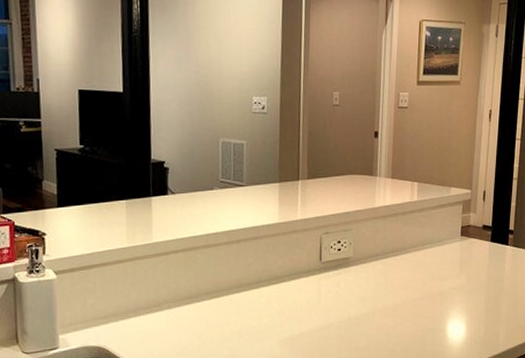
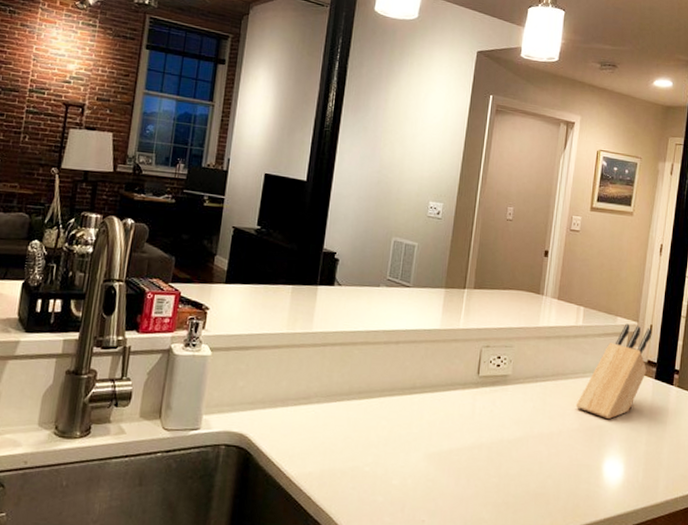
knife block: none [417,193,486,285] -> present [576,323,652,420]

